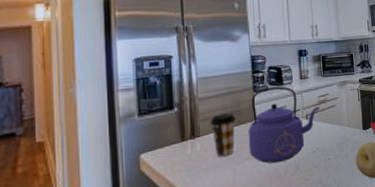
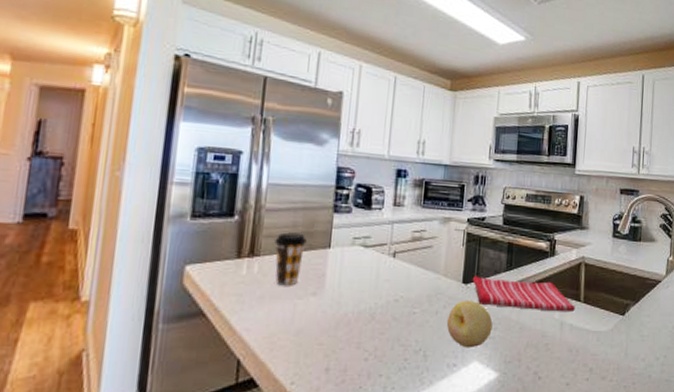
kettle: present [248,86,320,164] -> none [317,209,412,305]

